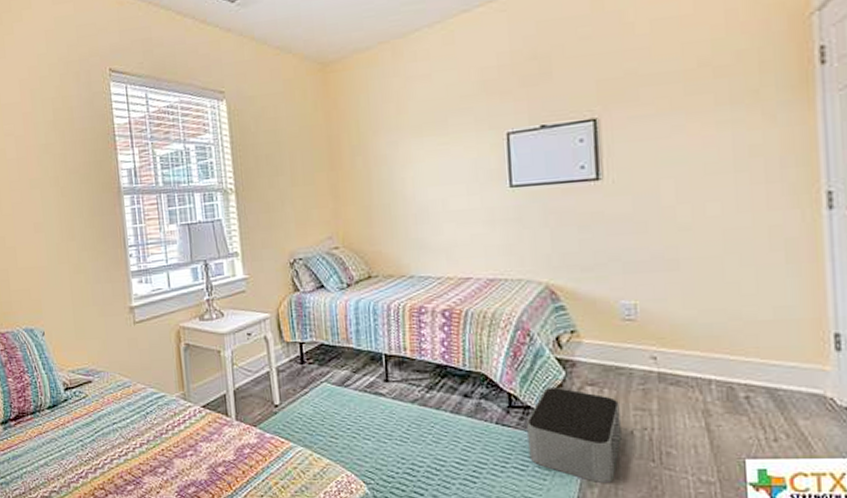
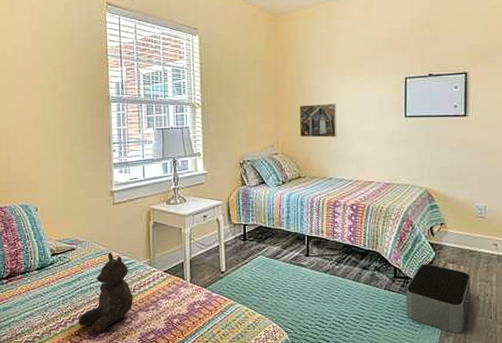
stuffed bear: none [101,385,167,488] -> present [78,253,133,334]
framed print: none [364,175,417,224] -> present [300,103,337,138]

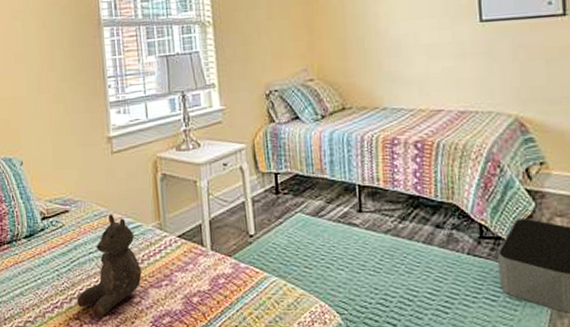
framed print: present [300,103,337,138] -> none [338,9,390,57]

